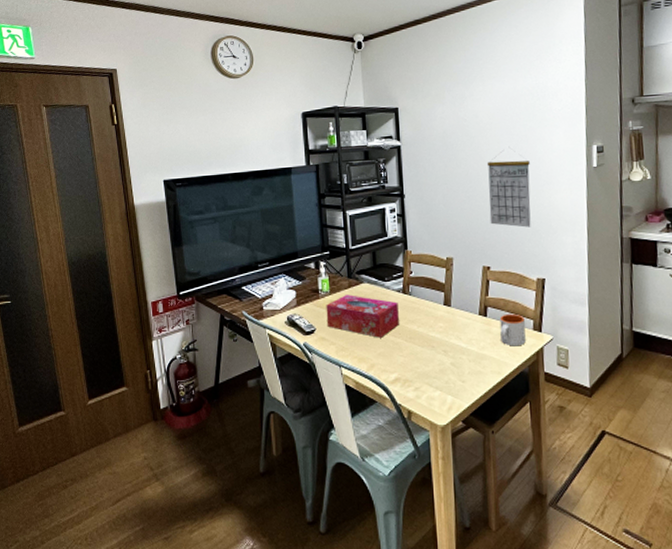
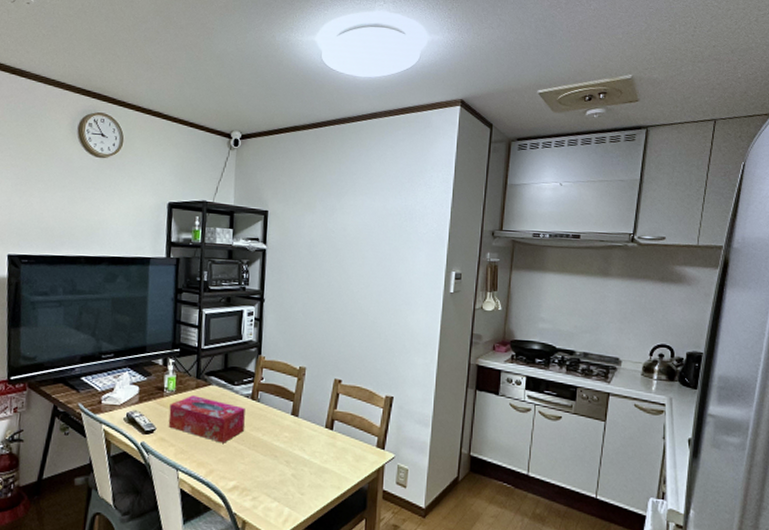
calendar: present [486,146,531,228] -> none [346,263,391,345]
mug: present [499,313,526,347] -> none [344,428,369,462]

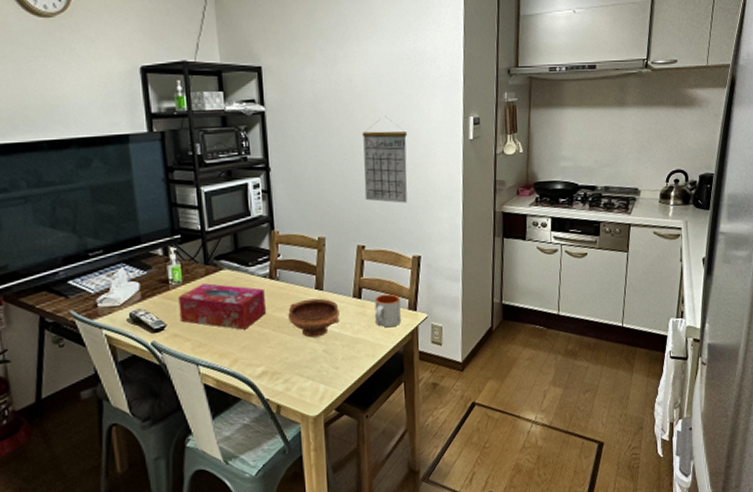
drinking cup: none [263,423,311,461] -> present [288,298,340,338]
mug: none [344,428,369,462] -> present [374,293,401,328]
calendar: none [346,263,391,345] -> present [361,115,407,203]

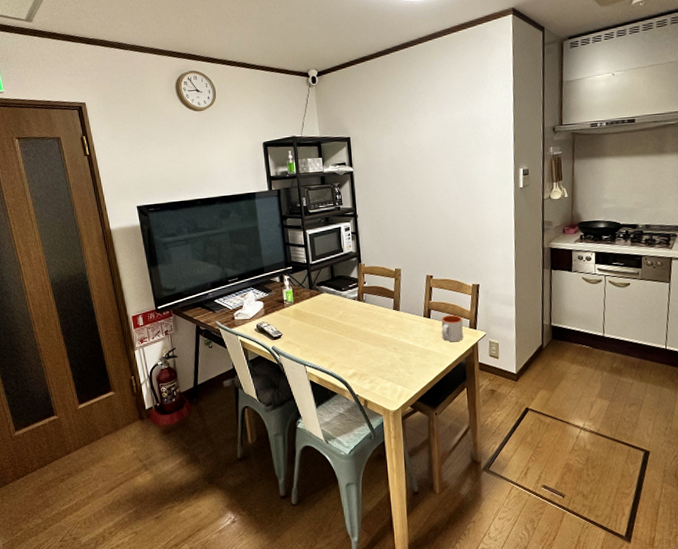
tissue box: present [178,283,266,330] -> none [291,303,355,340]
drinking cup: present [288,298,340,338] -> none [372,317,413,348]
calendar: present [361,115,407,203] -> none [429,170,467,241]

